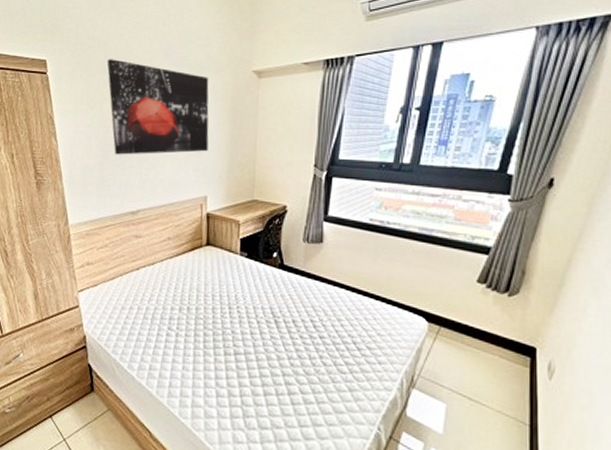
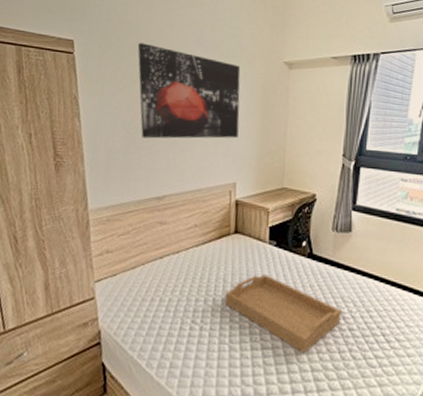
serving tray: none [198,284,312,359] -> present [224,274,341,353]

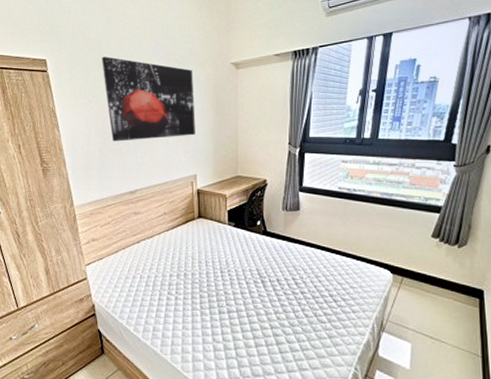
serving tray: present [224,274,341,353] -> none [194,251,294,314]

